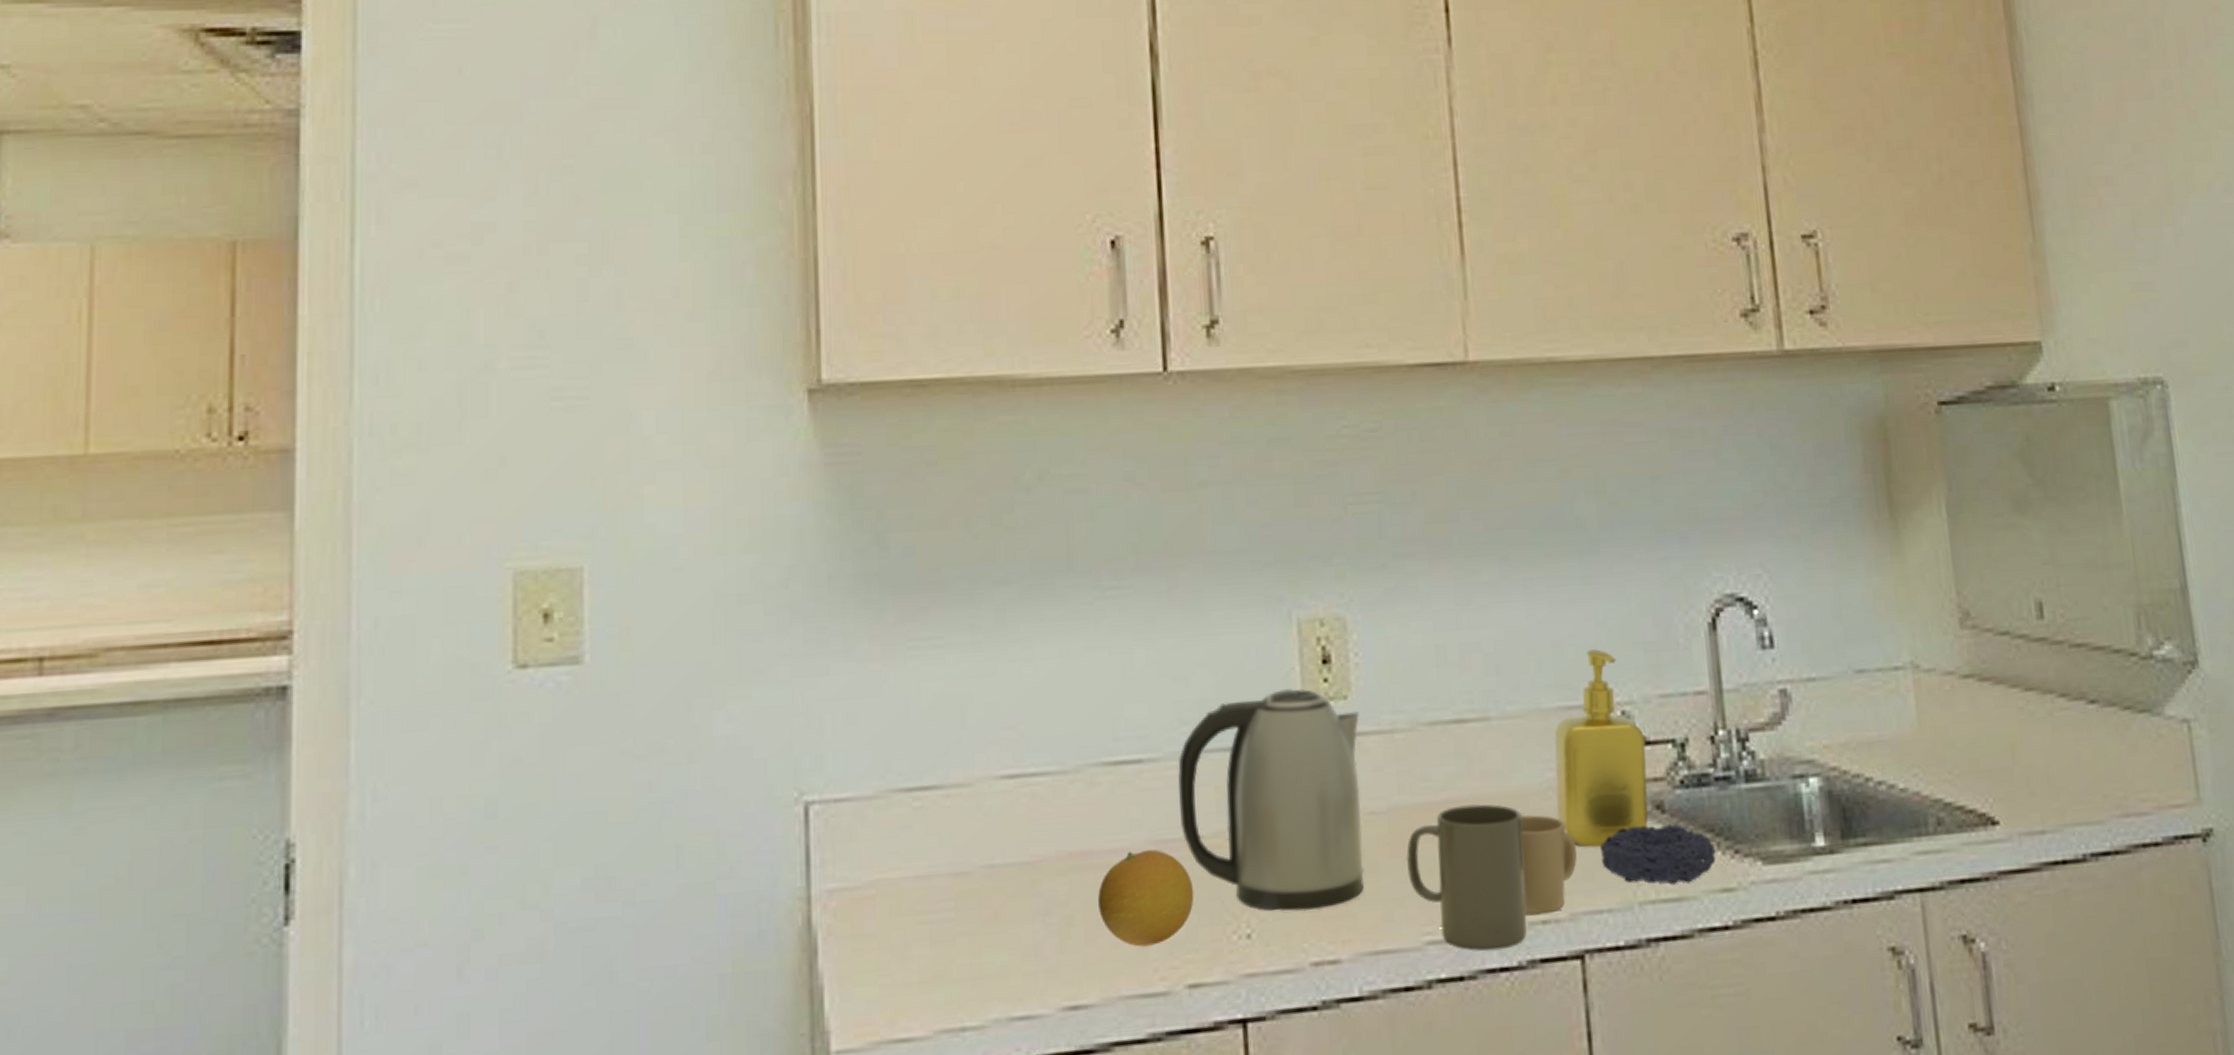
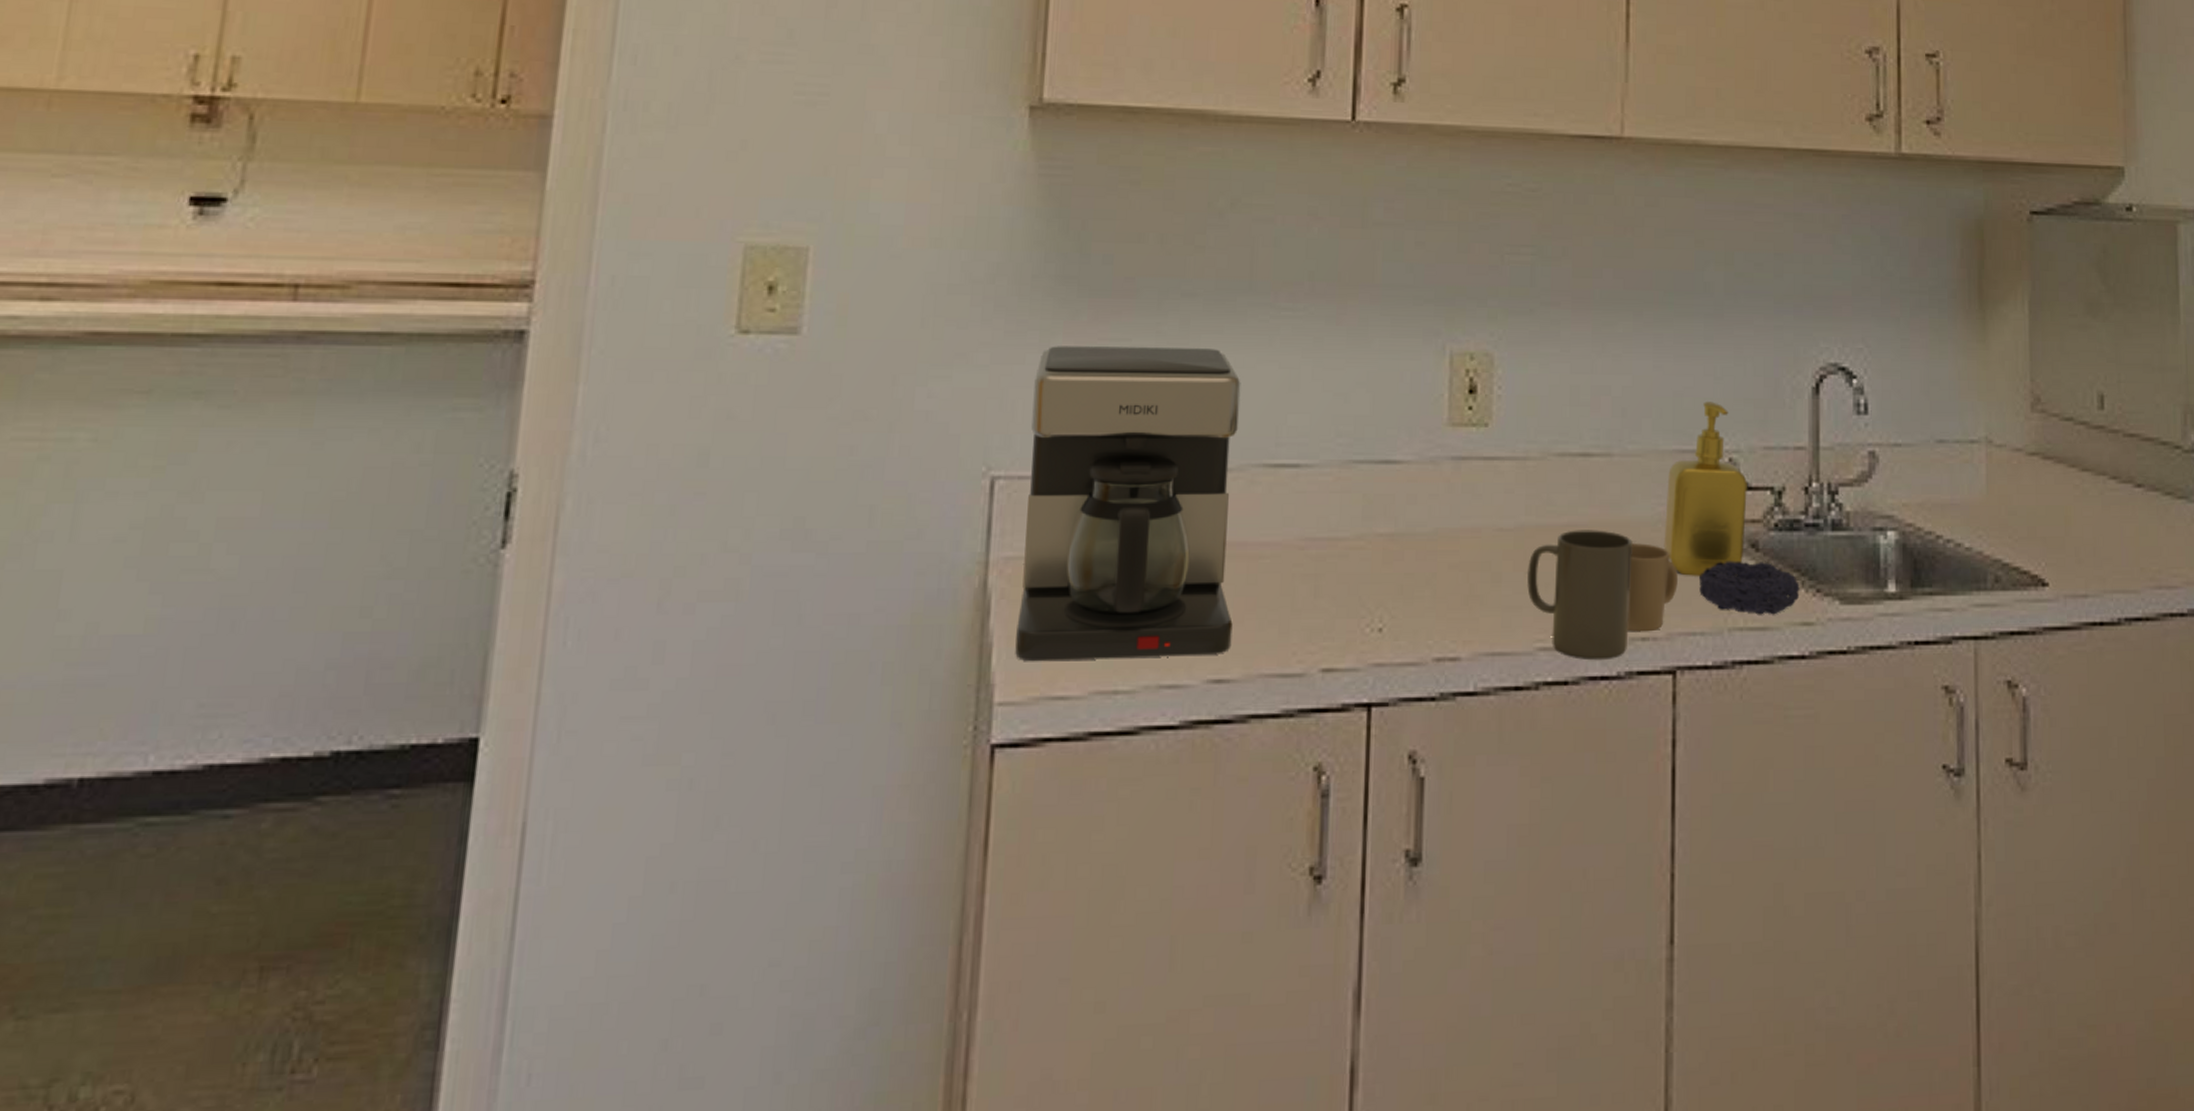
coffee maker: none [842,639,1086,1003] -> present [1015,346,1241,662]
fruit: present [1098,850,1194,947] -> none [1248,546,1335,632]
kettle: present [1177,688,1365,912] -> none [1329,413,1497,612]

